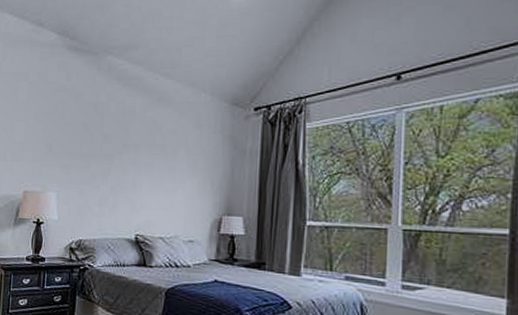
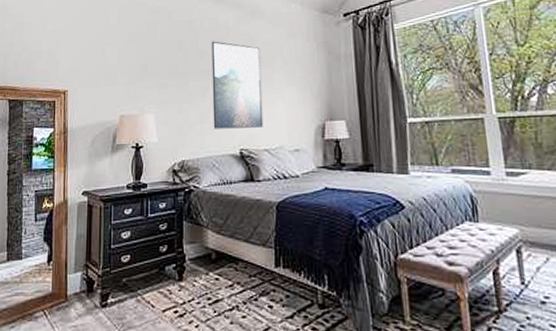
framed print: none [111,125,165,216] -> present [211,41,264,129]

